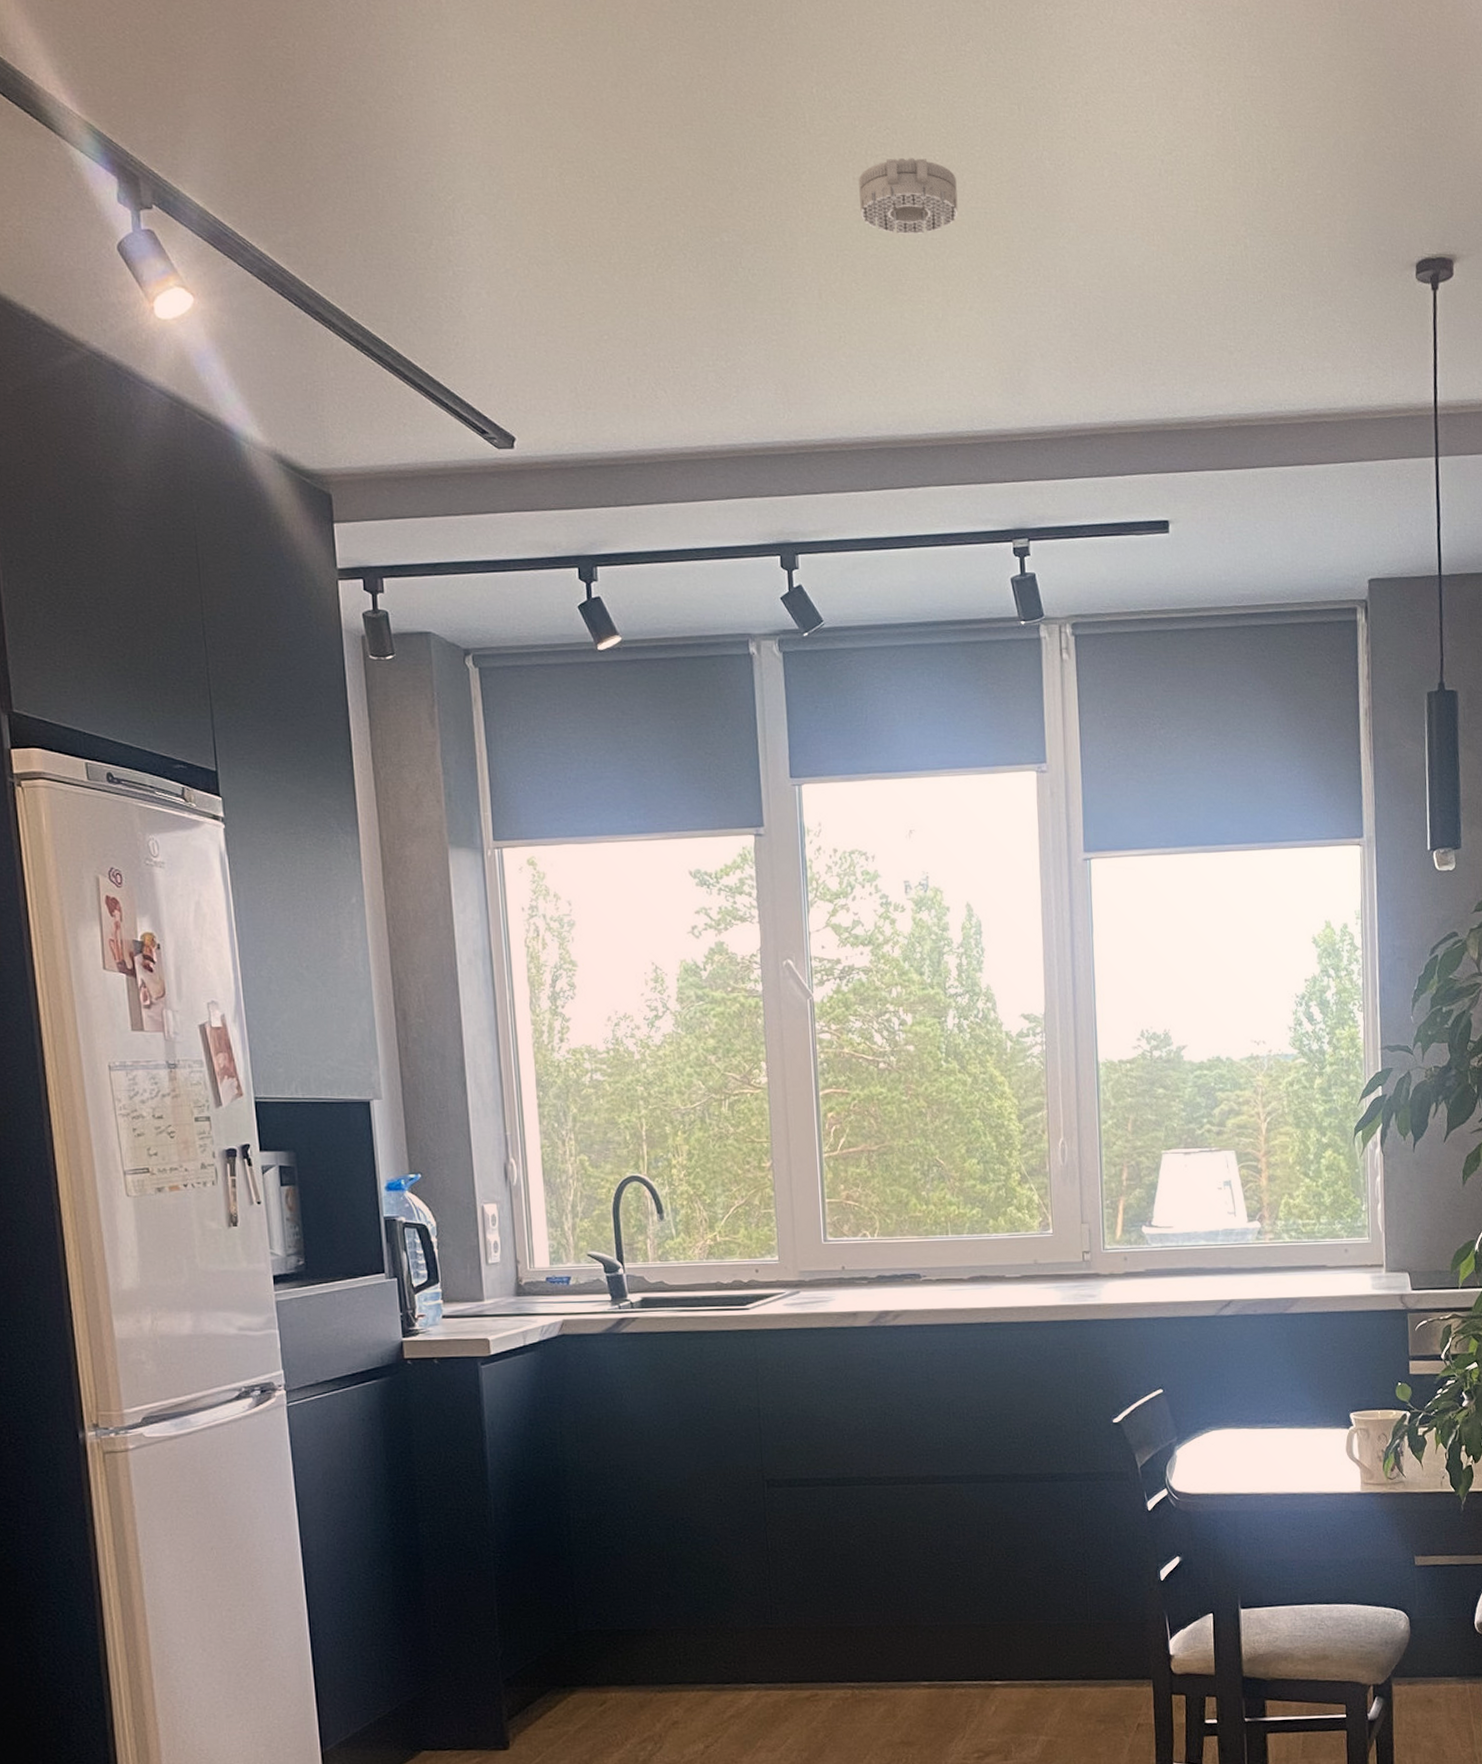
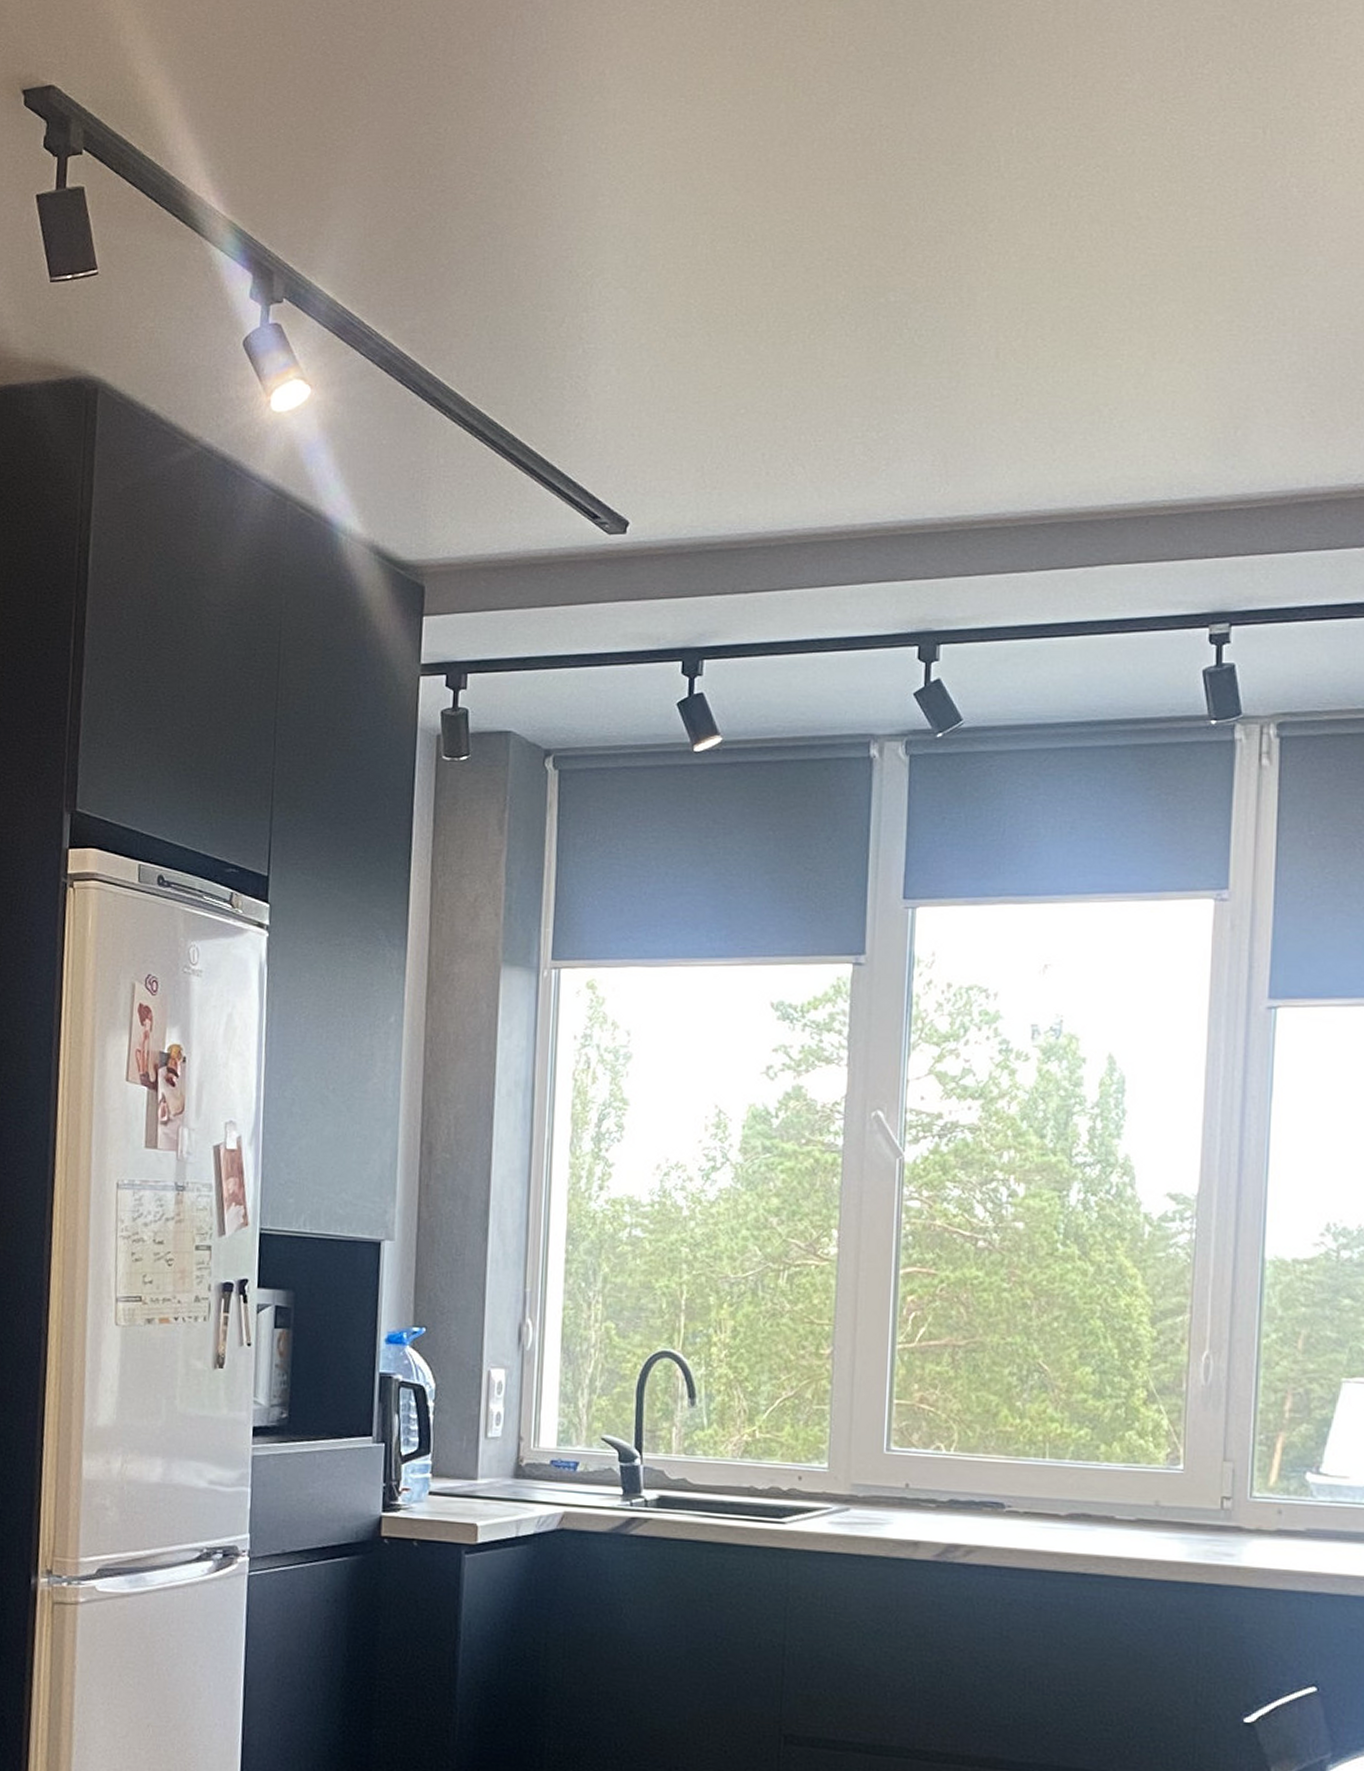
smoke detector: present [858,158,958,235] -> none [1055,196,1177,282]

